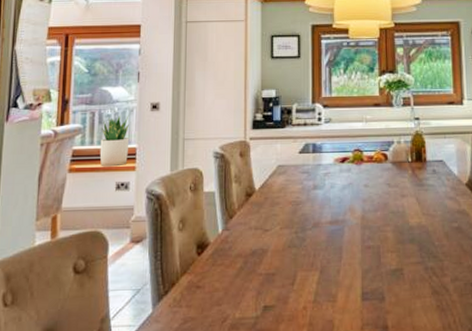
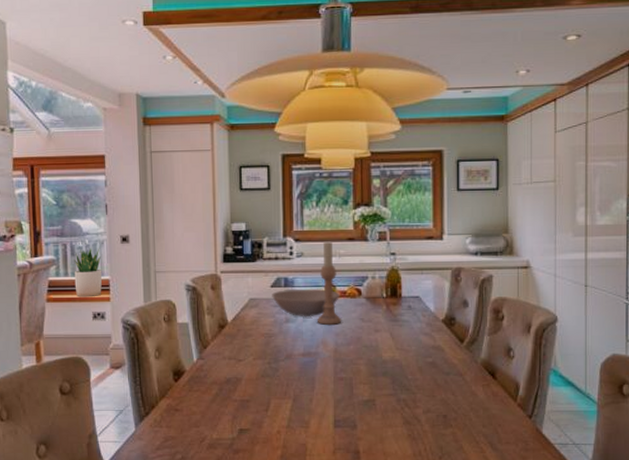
bowl: none [300,154,367,184] -> present [272,288,341,318]
candlestick: none [345,107,368,192] -> present [318,241,341,326]

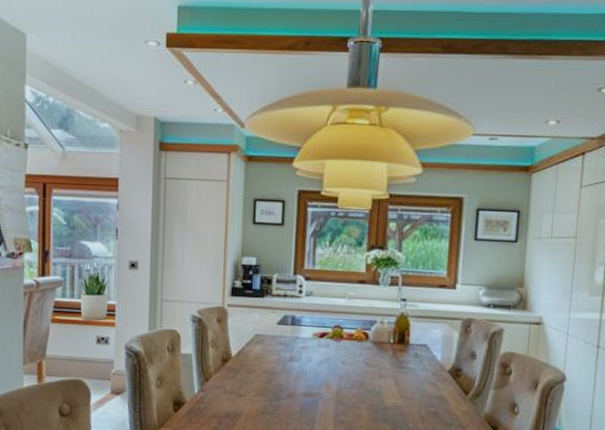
bowl: present [272,288,341,318] -> none [278,328,347,358]
candlestick: present [318,241,341,326] -> none [322,282,346,368]

